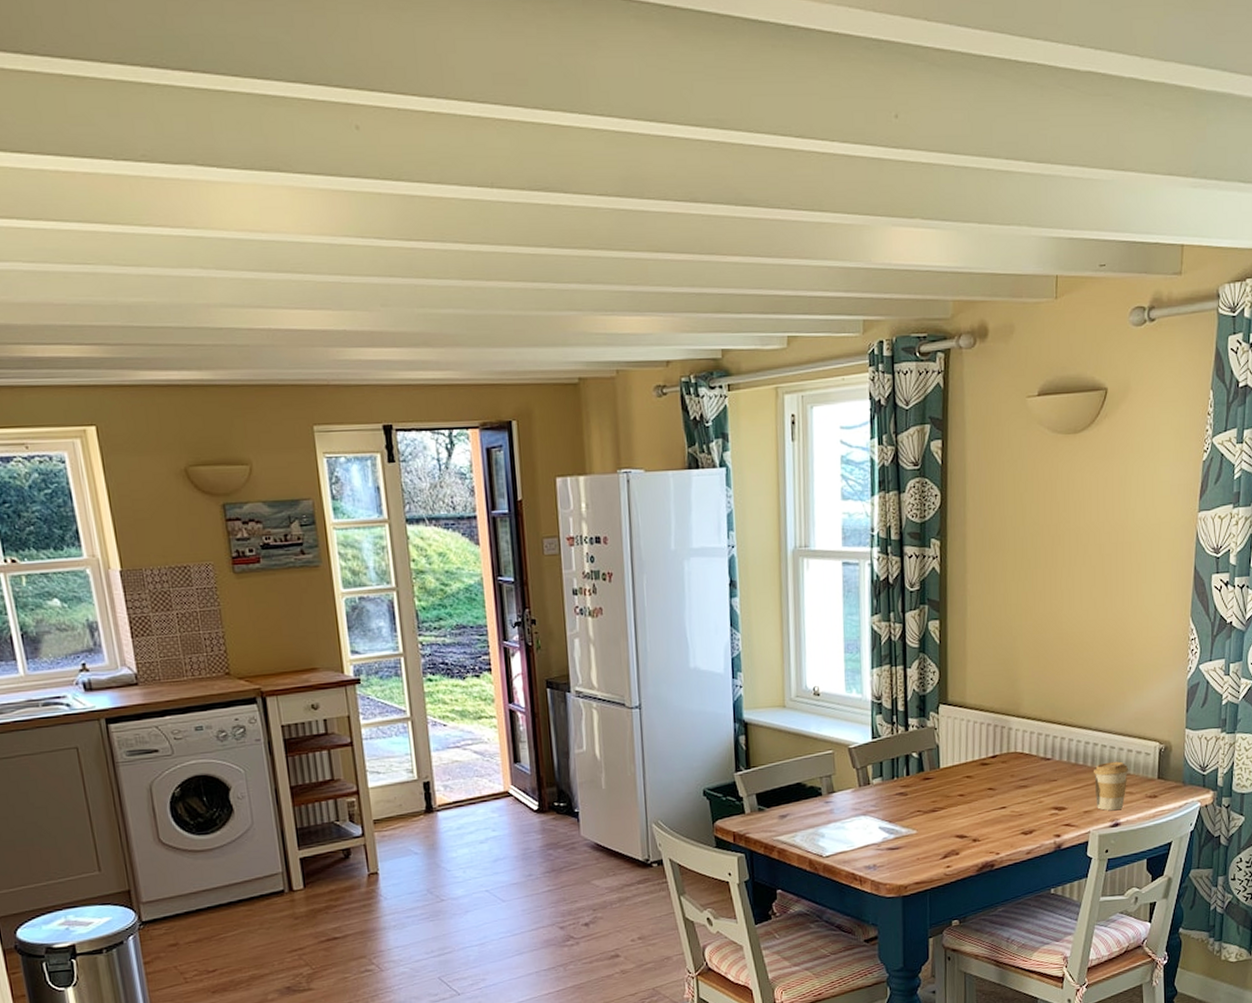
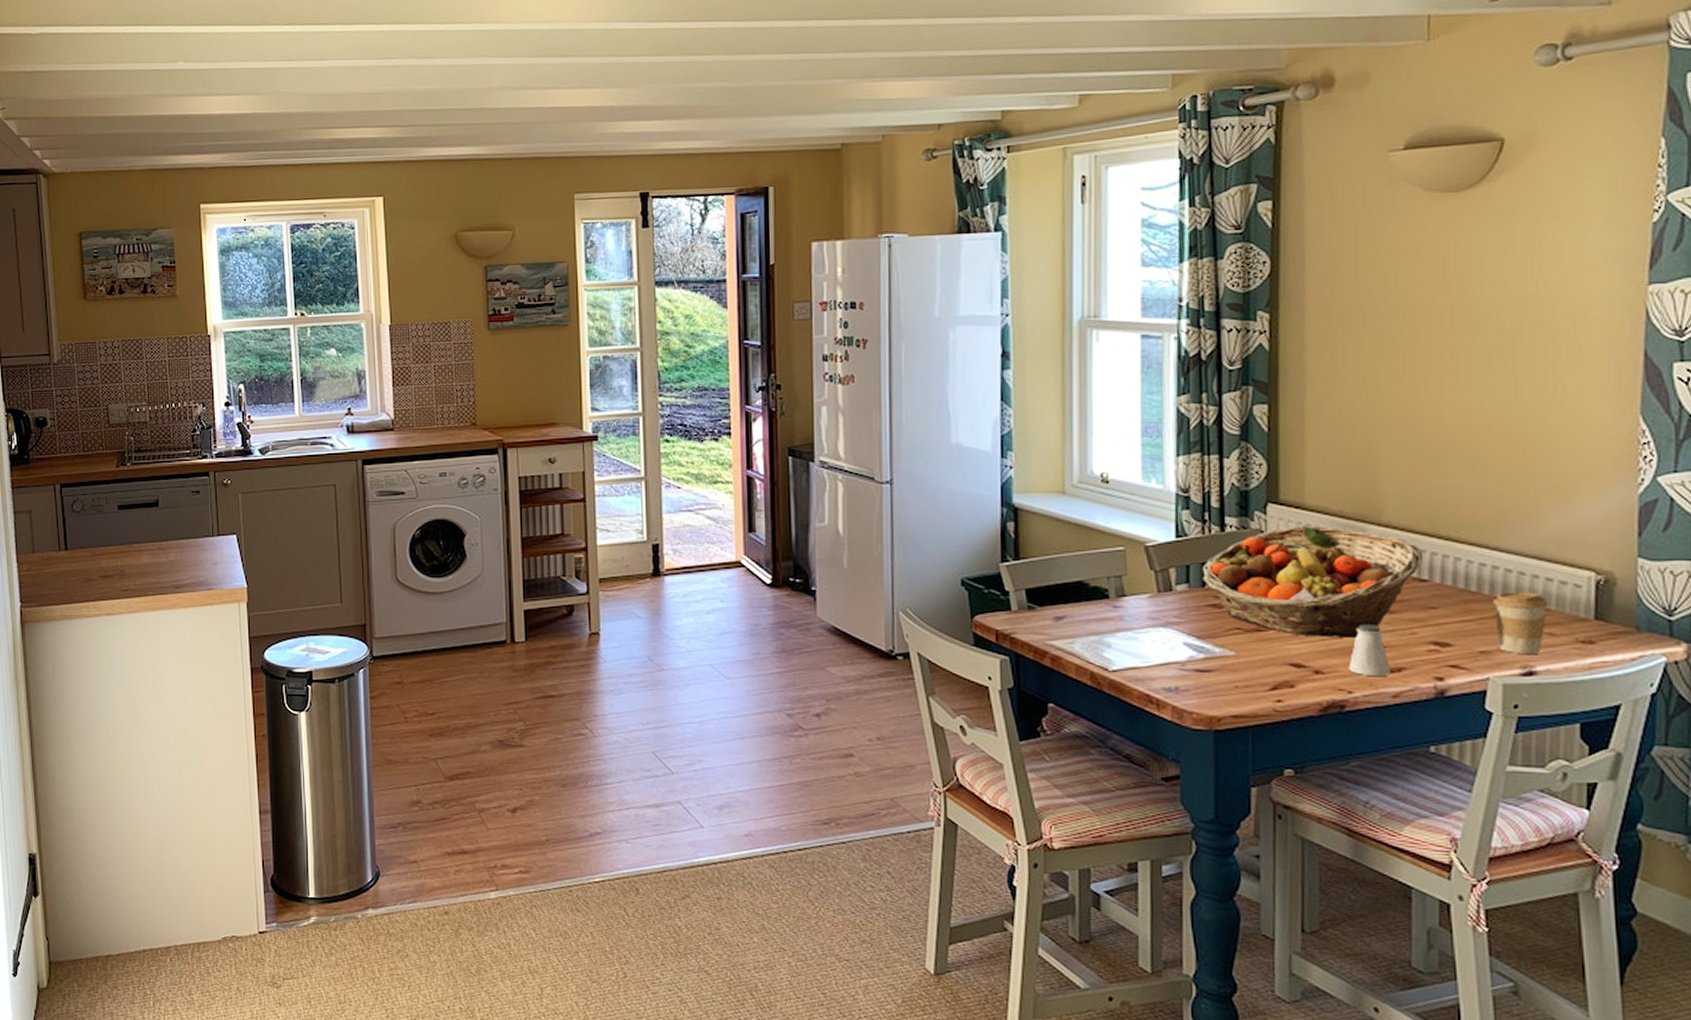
fruit basket: none [892,720,1048,812] -> present [1202,526,1424,638]
saltshaker: none [996,797,1025,840] -> present [1348,623,1390,677]

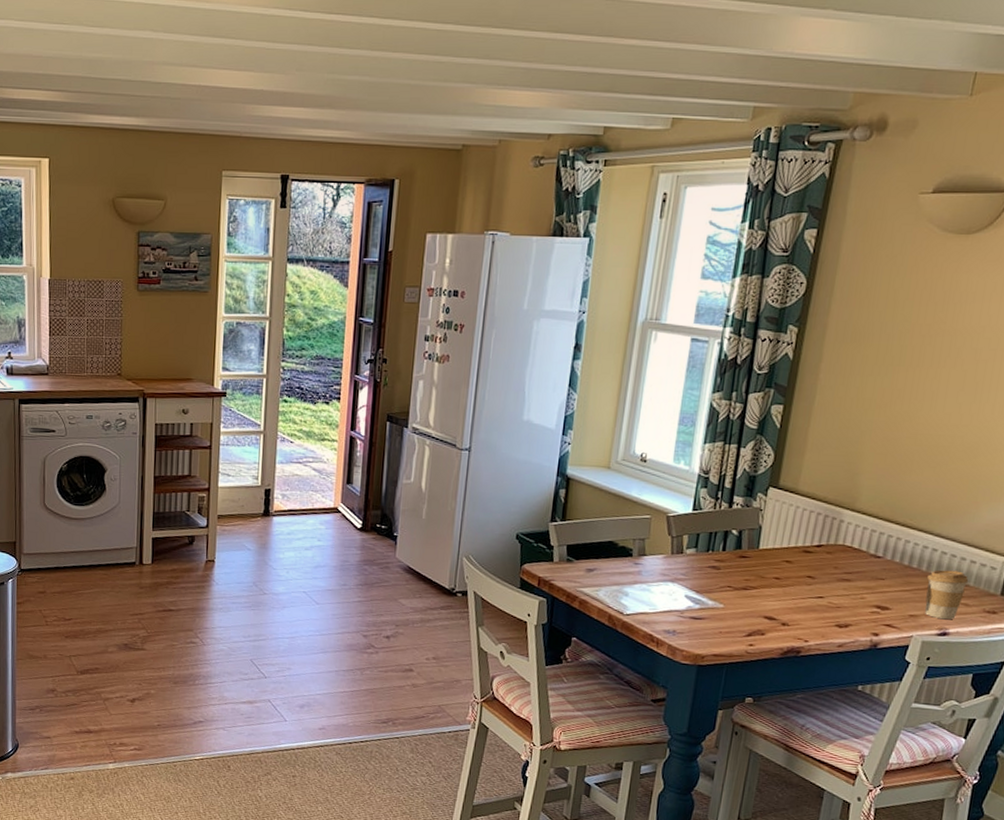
fruit basket: present [1202,526,1424,638] -> none [708,507,883,599]
saltshaker: present [1348,623,1390,677] -> none [808,588,840,631]

